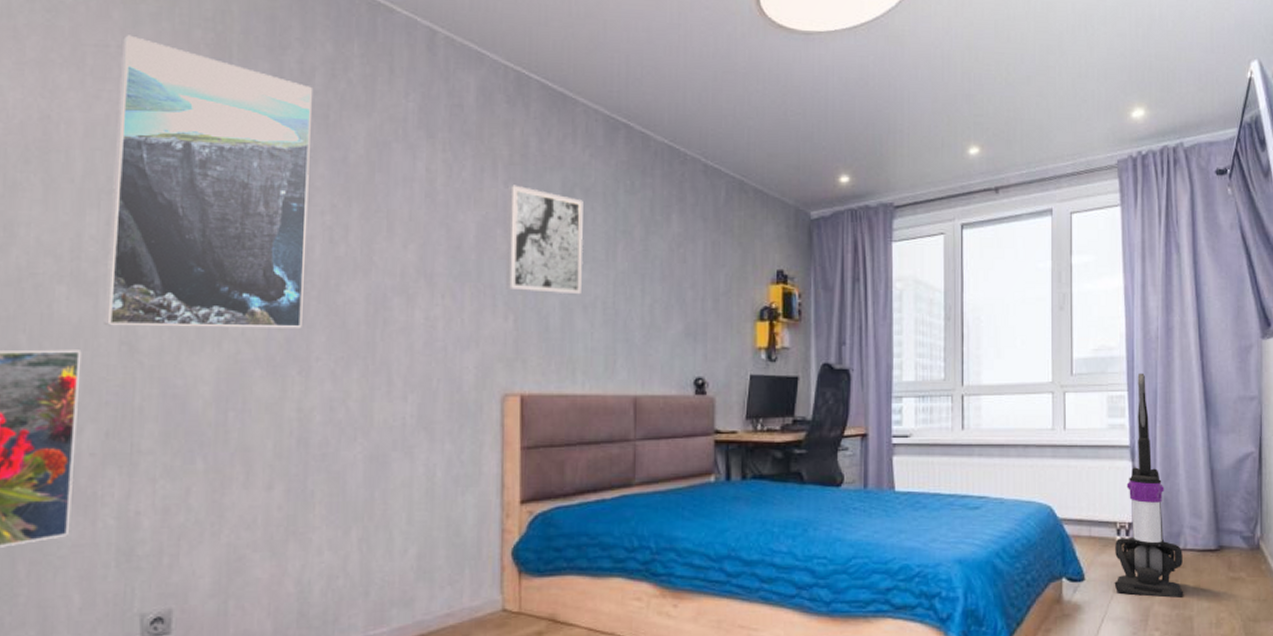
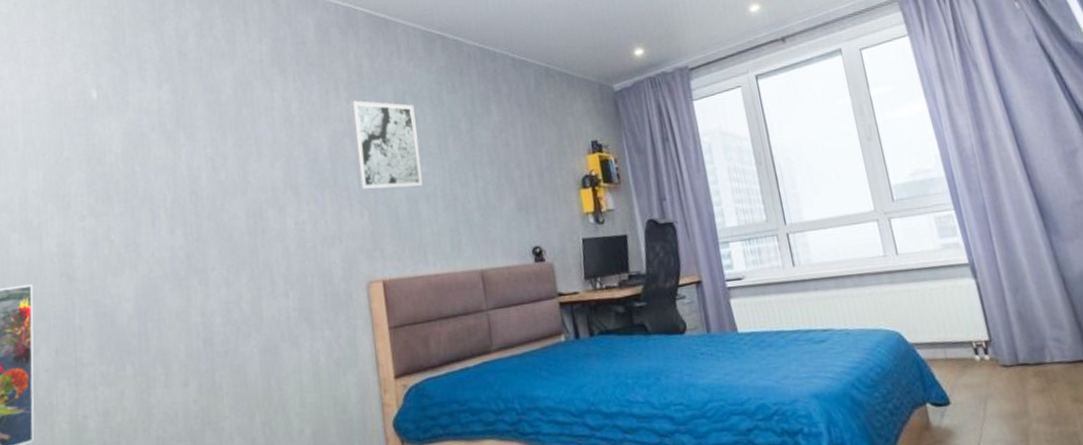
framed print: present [103,35,313,329] -> none [45,29,198,261]
vacuum cleaner: present [1114,373,1183,599] -> none [961,190,1062,416]

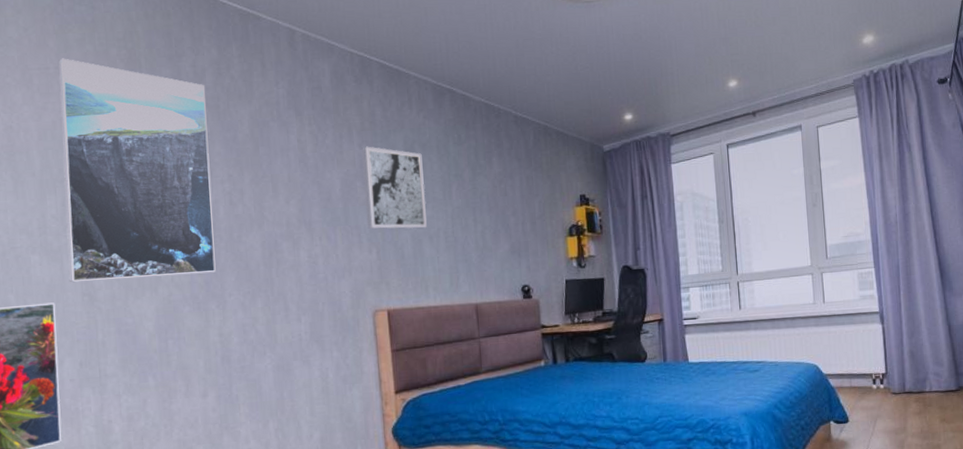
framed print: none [45,29,198,261] -> present [58,58,216,282]

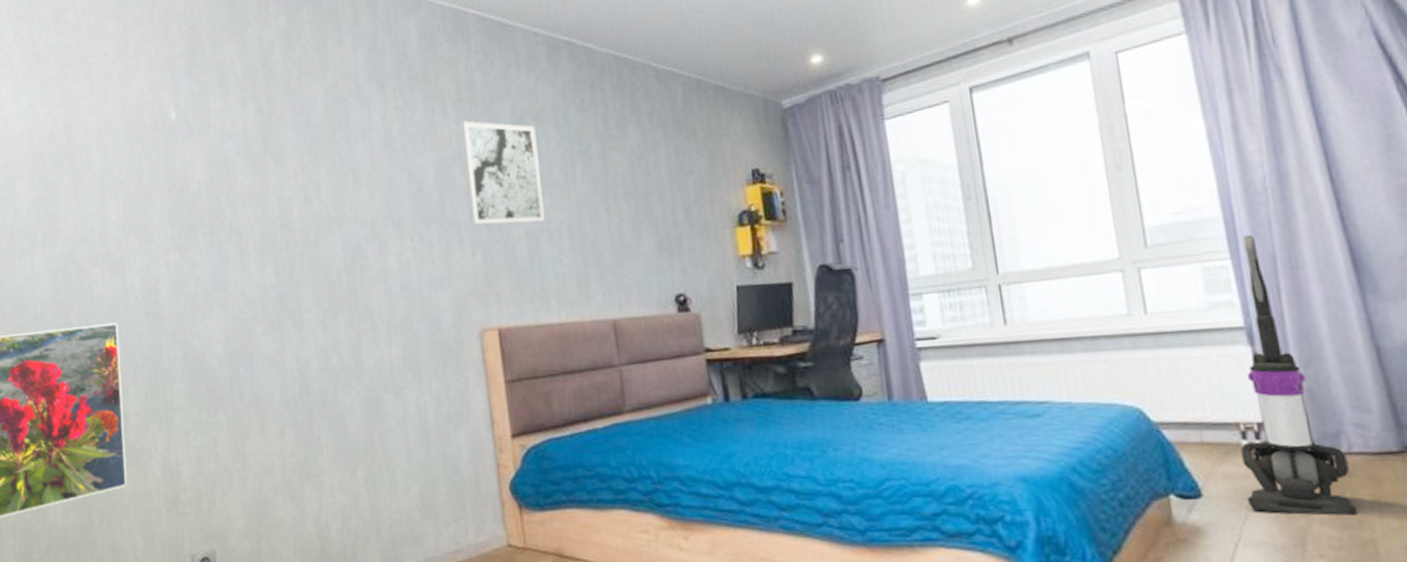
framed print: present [58,58,216,282] -> none [117,41,291,298]
vacuum cleaner: none [872,252,931,432] -> present [1240,234,1356,517]

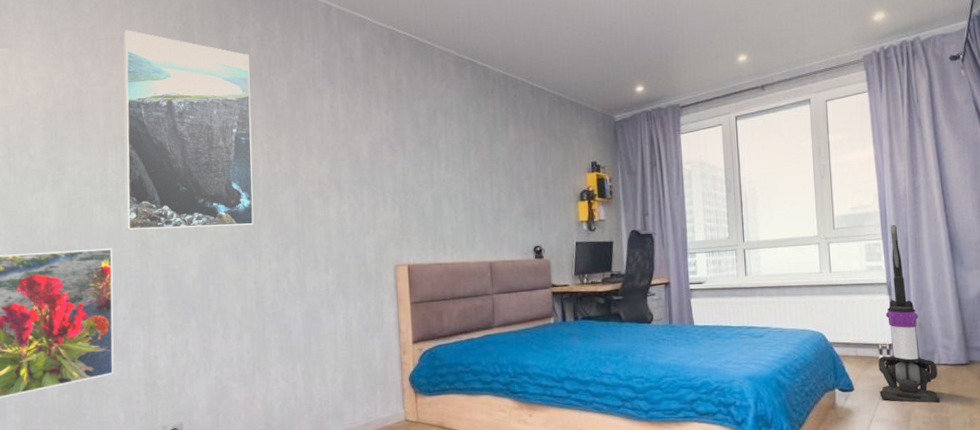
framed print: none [117,41,291,298] -> present [123,30,254,230]
wall art: present [459,120,545,225] -> none [388,112,446,190]

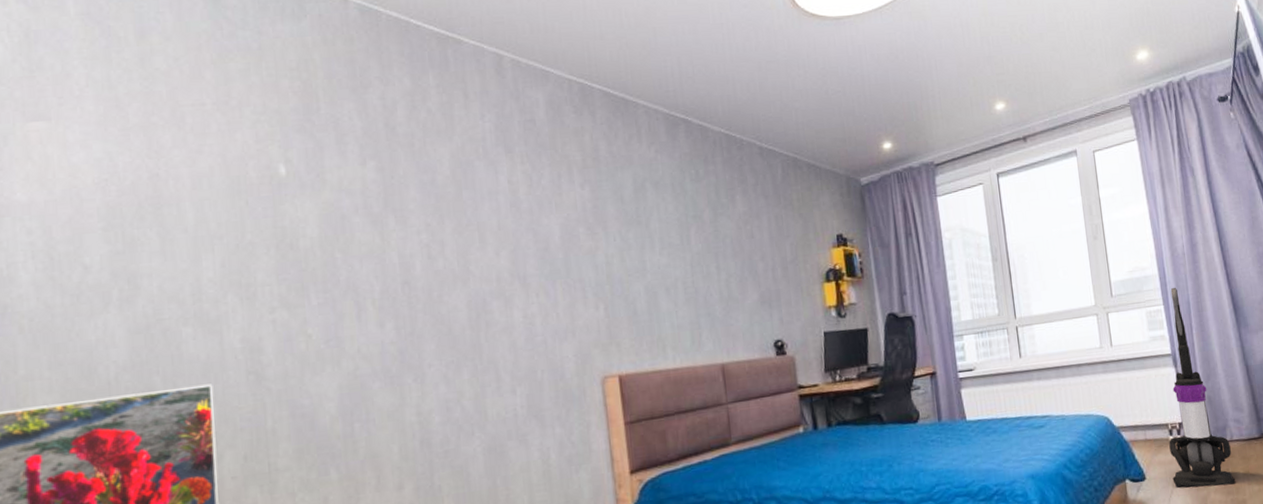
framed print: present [123,30,254,230] -> none [217,92,412,358]

